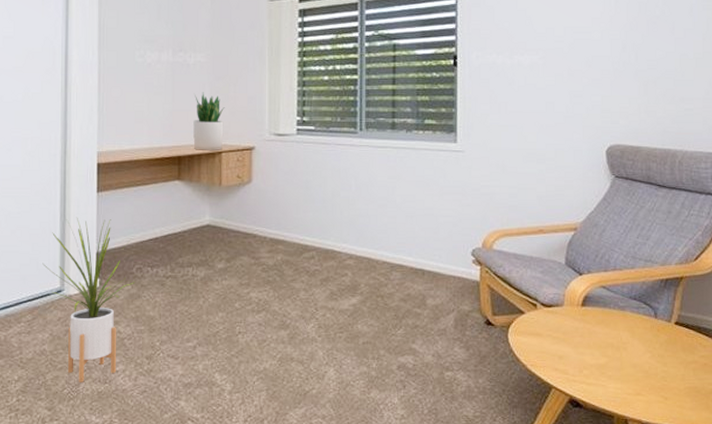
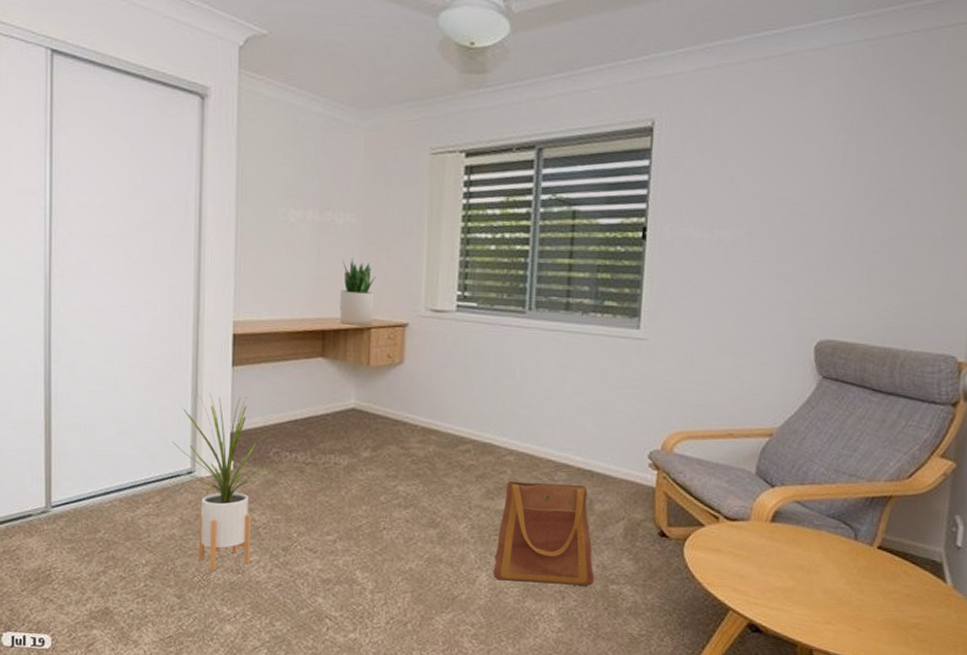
tote bag: none [340,282,431,374] -> present [493,481,595,586]

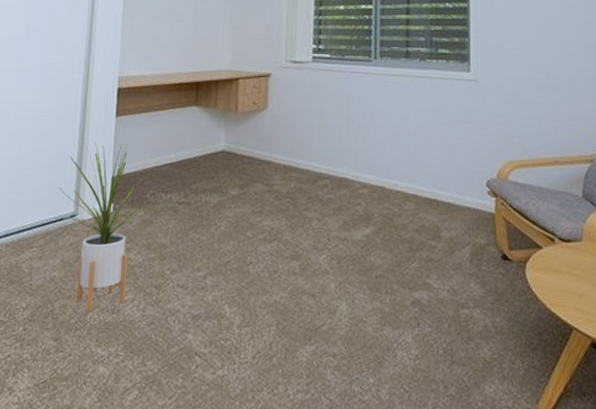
planter: present [339,258,375,327] -> none [211,20,242,78]
tote bag: present [493,481,595,586] -> none [352,212,446,311]

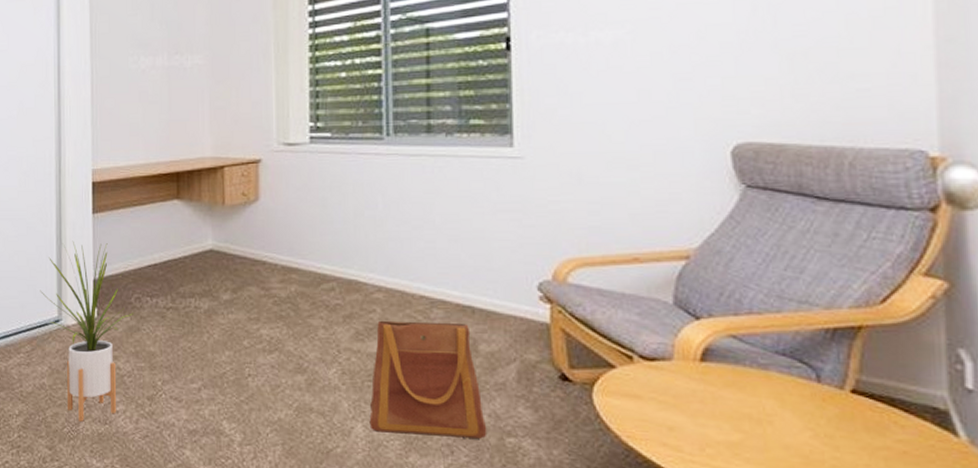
tote bag: none [352,212,446,311] -> present [369,320,487,439]

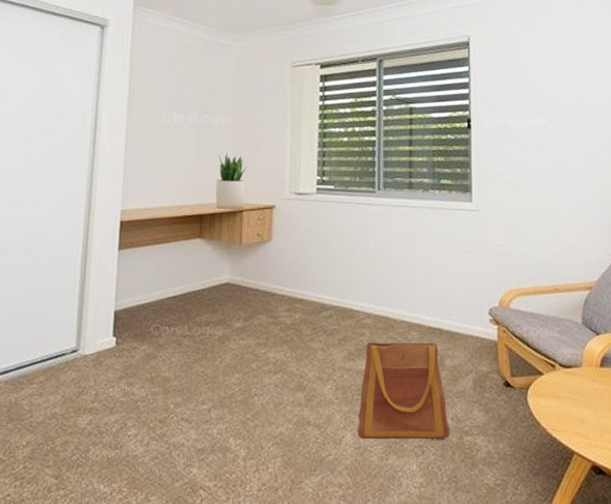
house plant: present [40,240,134,422] -> none [59,275,152,448]
planter: none [192,98,226,166] -> present [215,152,246,210]

